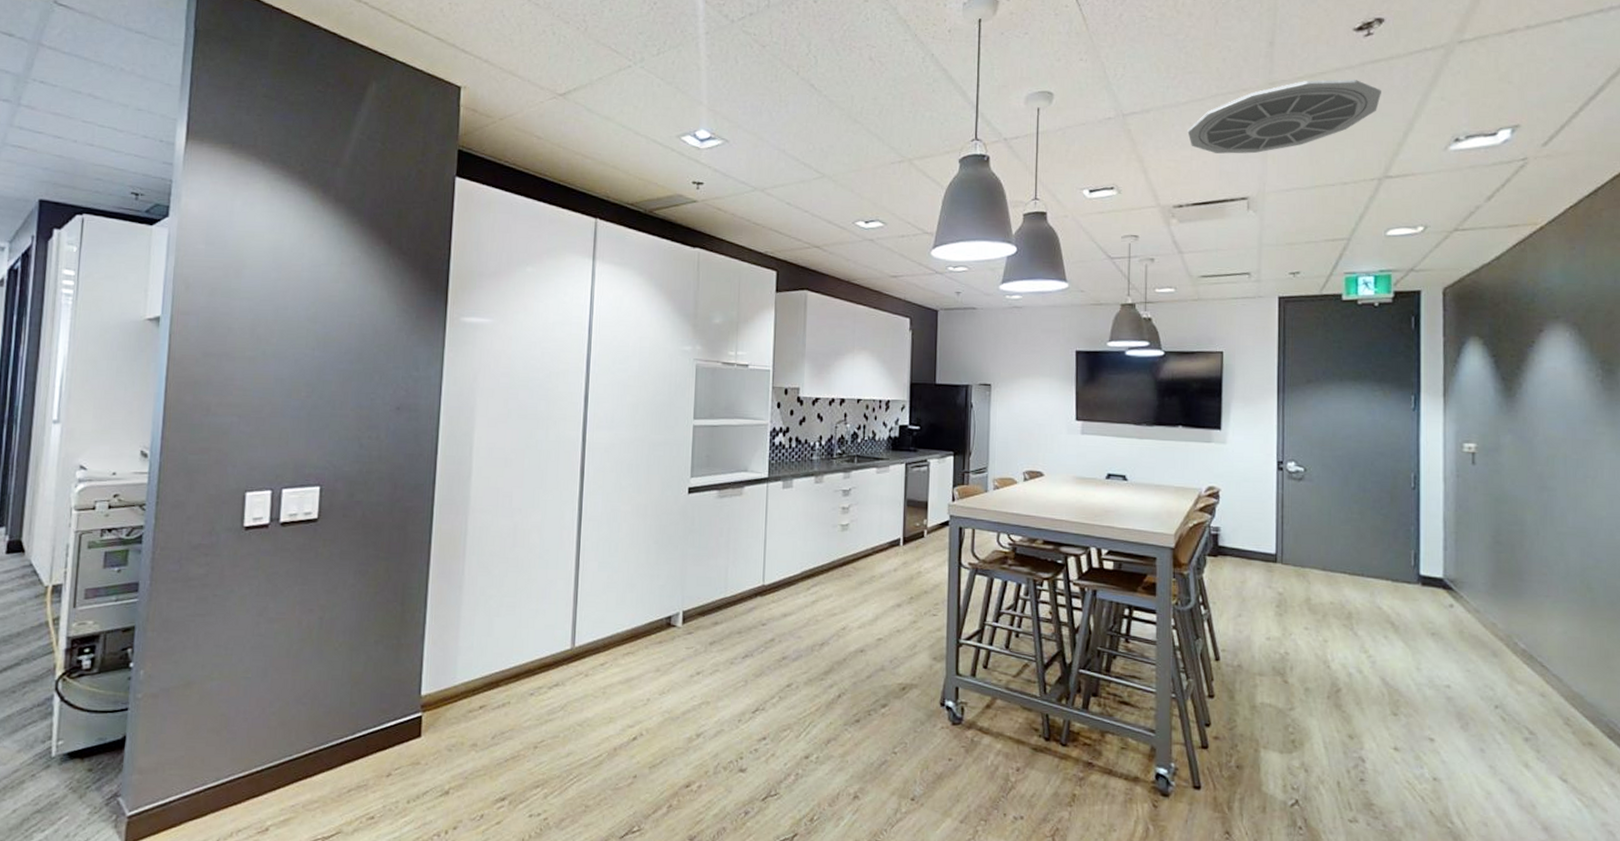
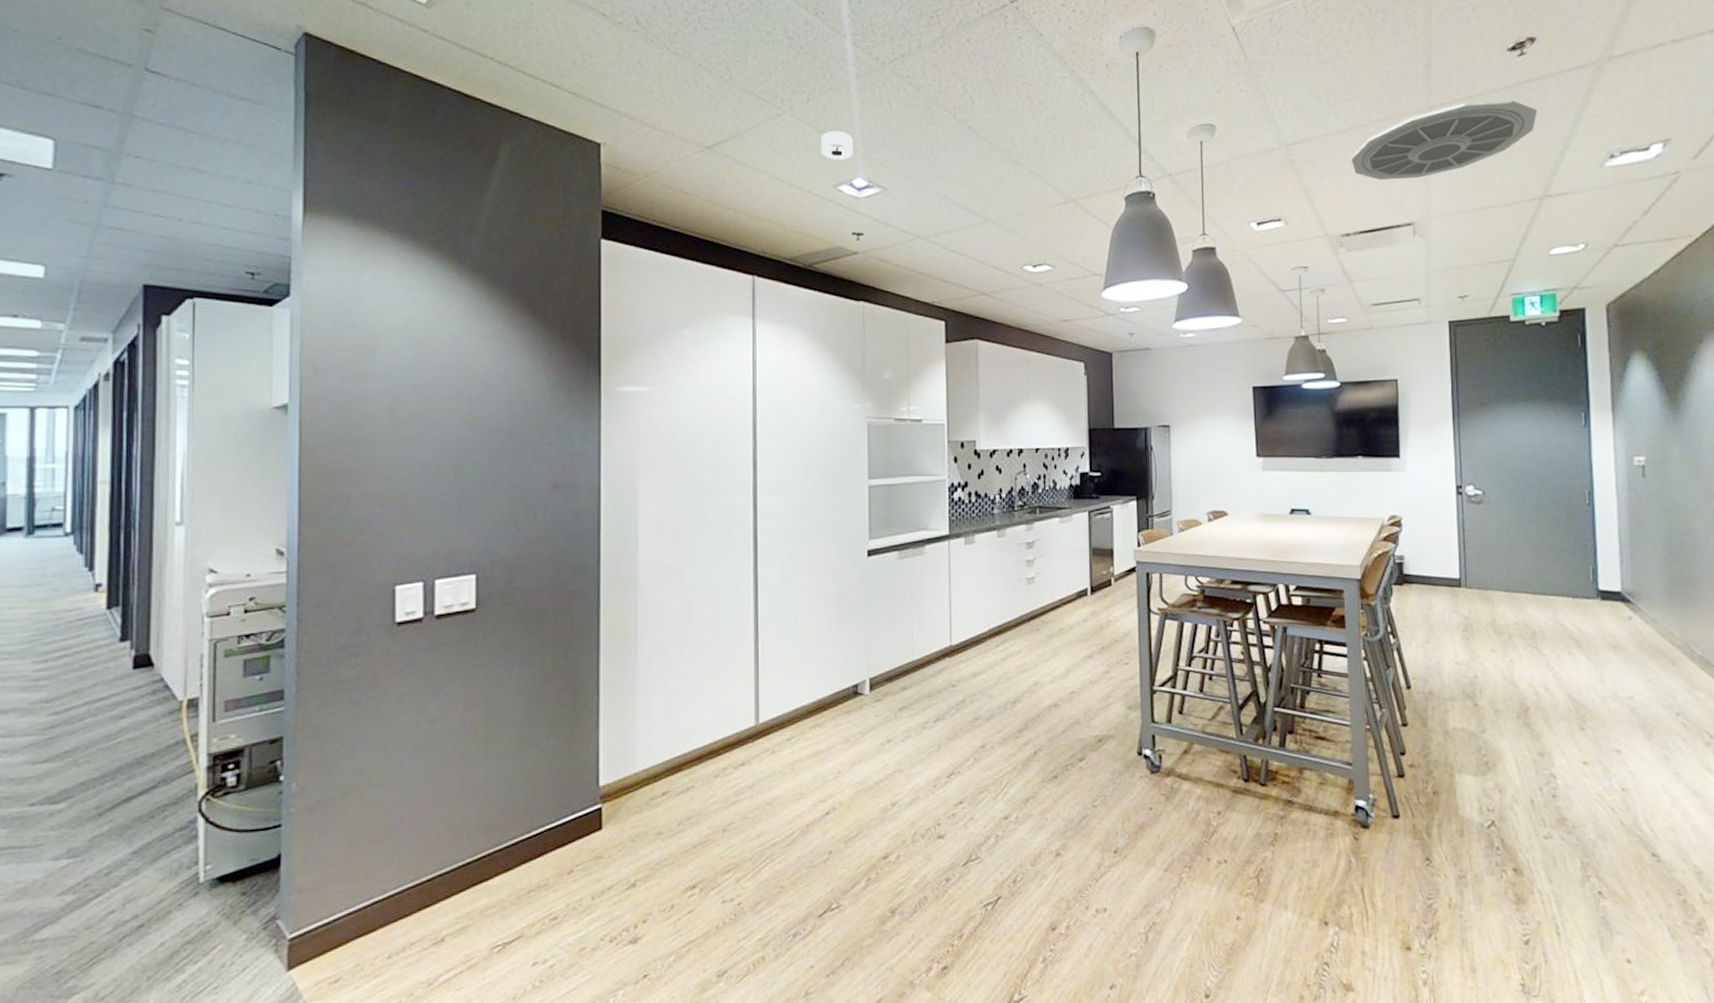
smoke detector: none [668,83,699,112] -> present [821,130,853,160]

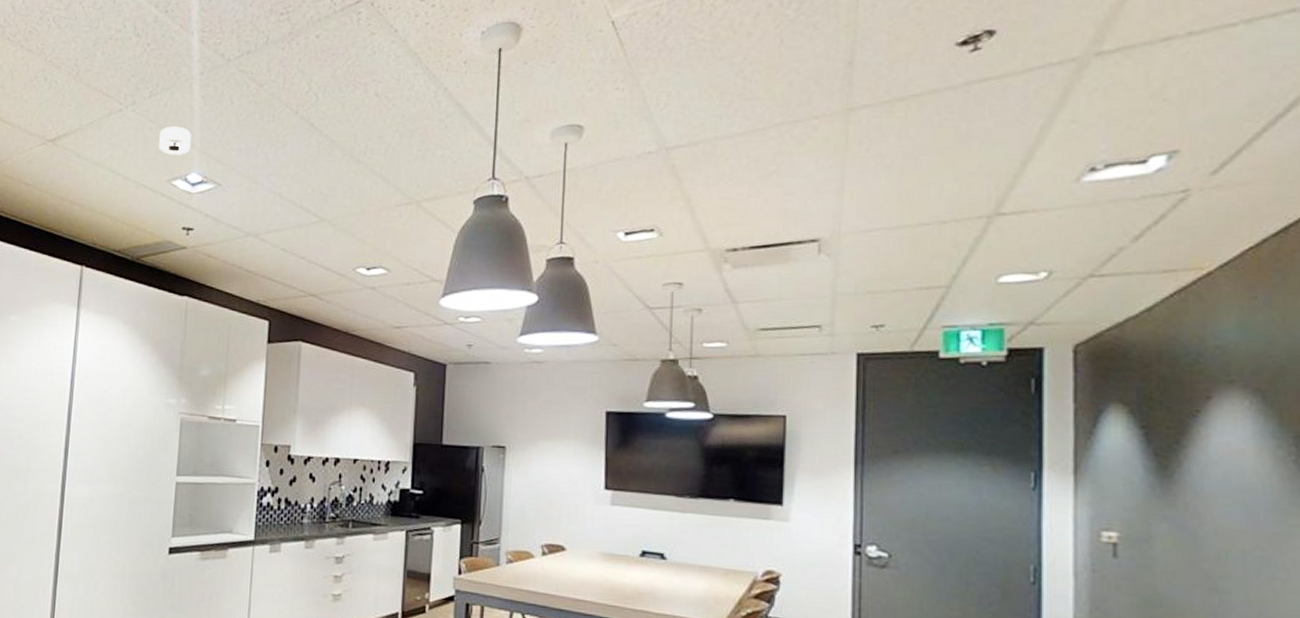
ceiling vent: present [1350,100,1537,180] -> none [744,102,992,190]

